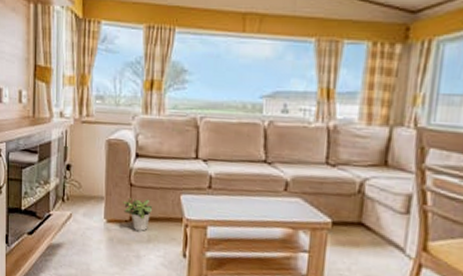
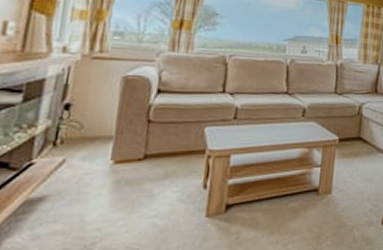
potted plant: present [123,198,153,231] -> none [137,134,173,168]

